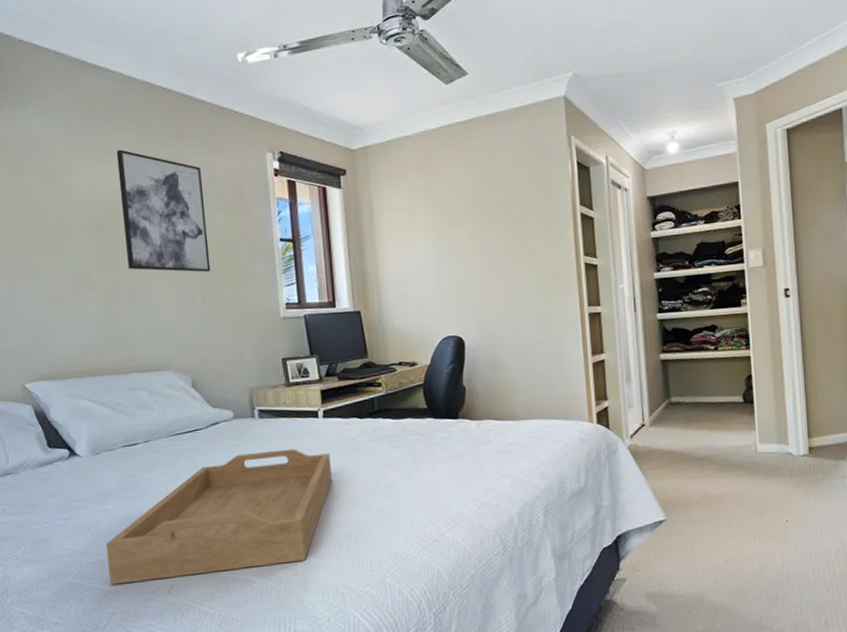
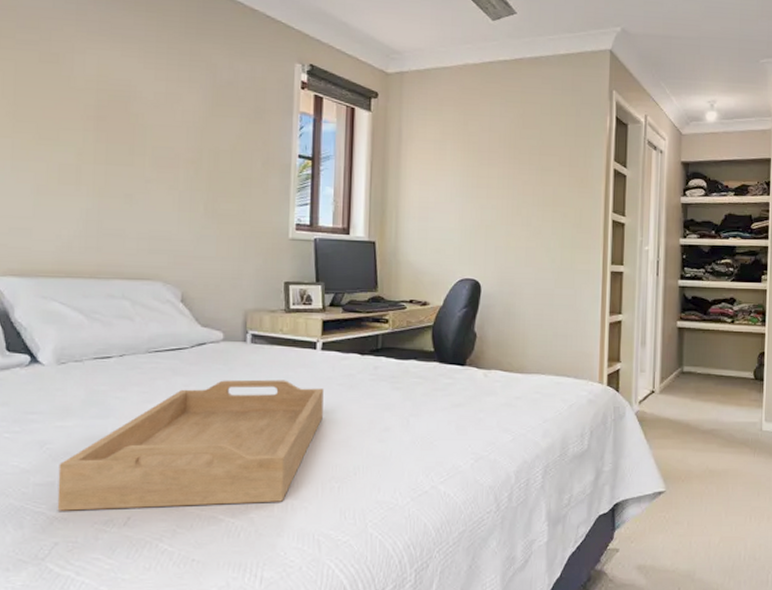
wall art: present [116,149,211,272] -> none [127,37,222,180]

